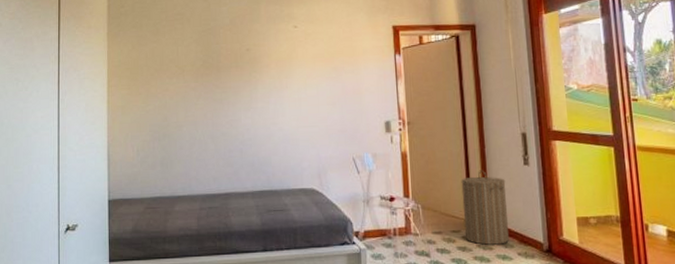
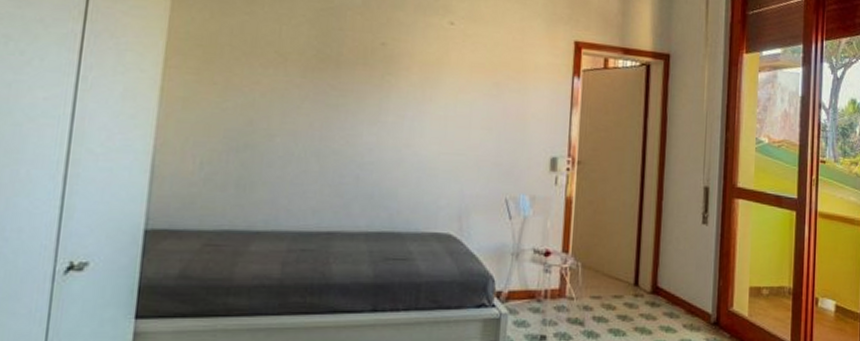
laundry hamper: present [461,170,510,245] -> none [627,226,680,314]

